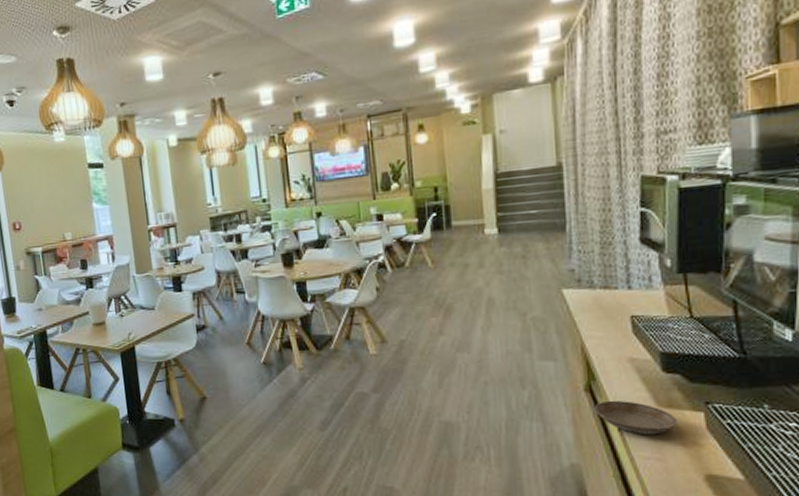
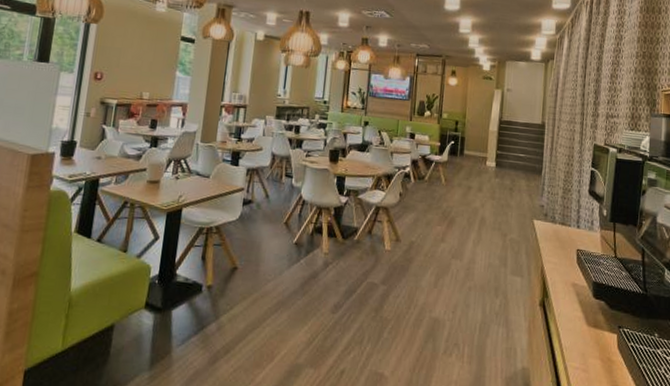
saucer: present [594,400,677,435] -> none [544,315,599,349]

